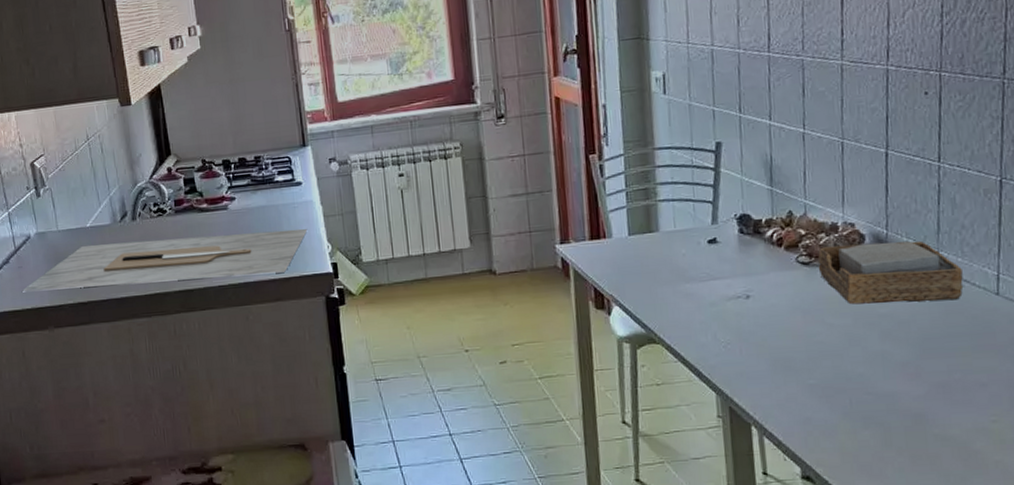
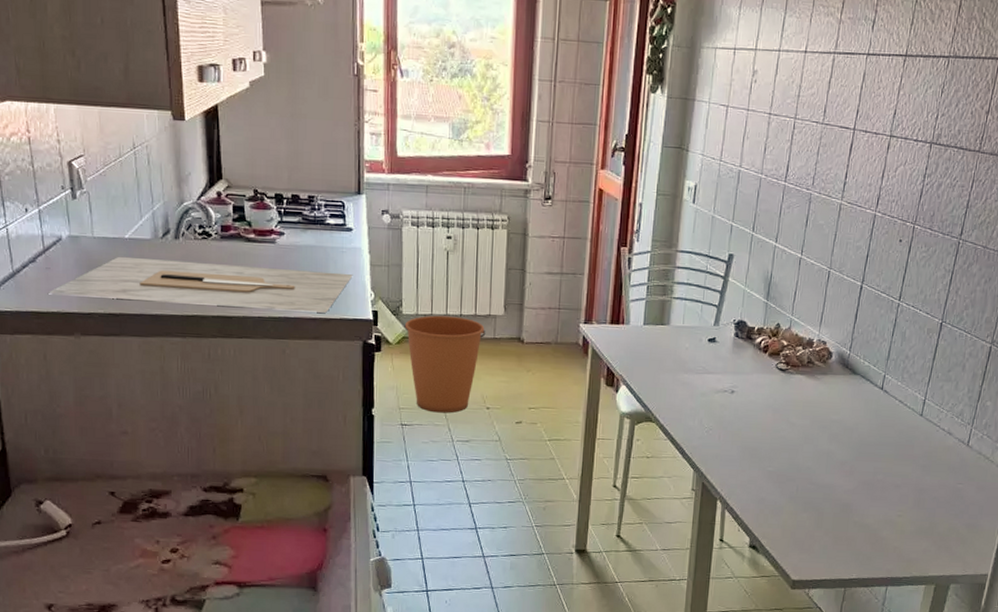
bucket: none [366,256,454,363] -> present [404,315,486,413]
napkin holder: present [818,240,964,305] -> none [792,358,900,416]

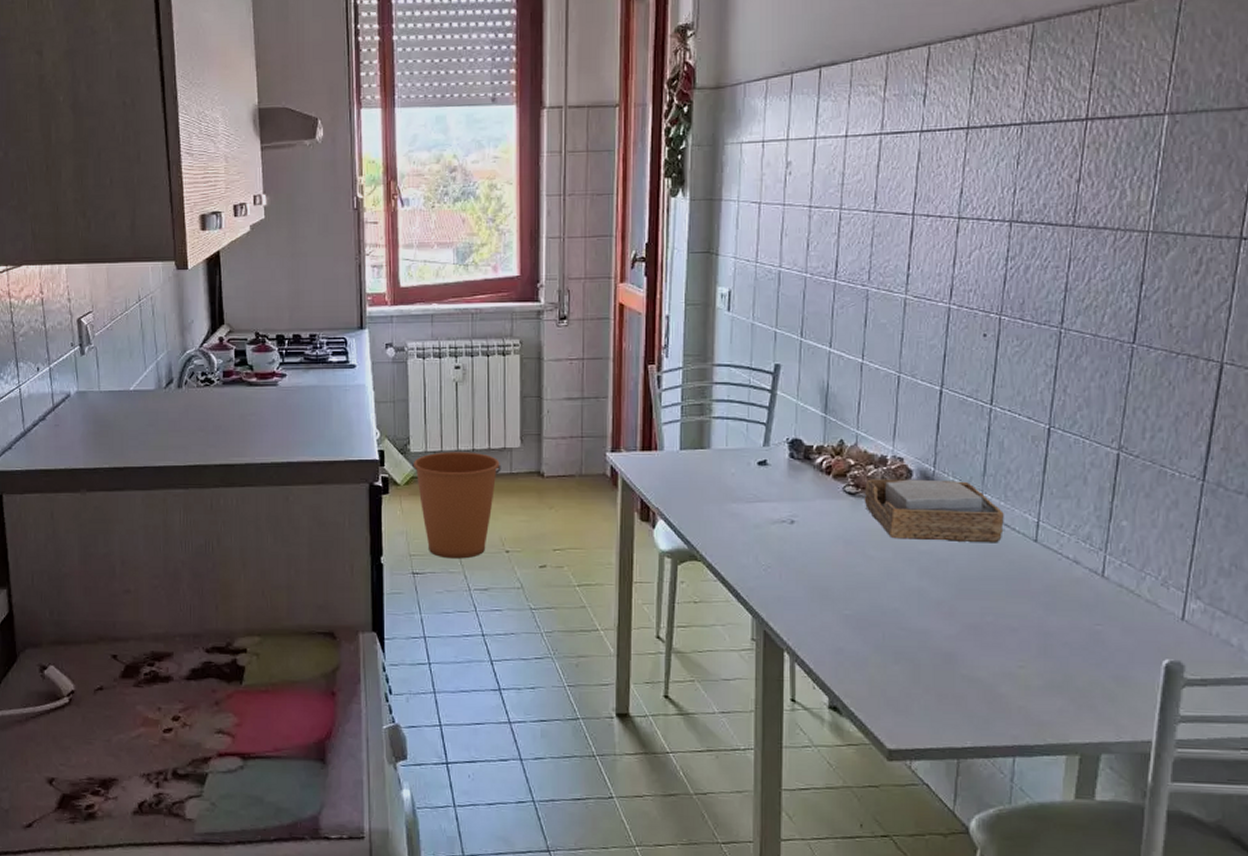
cutting board: present [47,256,353,313] -> none [56,409,357,455]
napkin holder: none [792,358,900,416] -> present [864,479,1004,543]

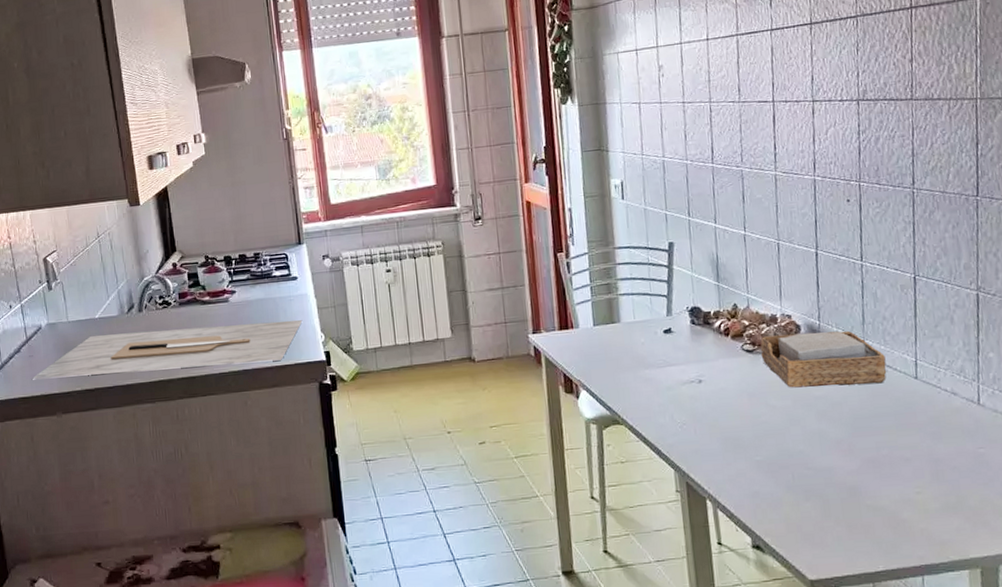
cutting board: none [56,409,357,455] -> present [31,319,303,379]
bucket: present [412,452,501,559] -> none [356,345,437,444]

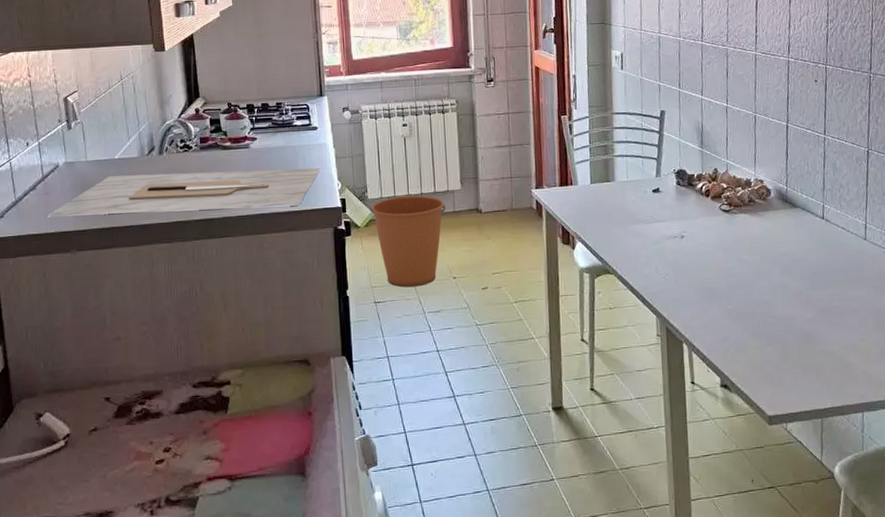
bucket: none [356,345,437,444] -> present [370,195,446,288]
napkin holder: present [760,330,887,388] -> none [736,195,841,245]

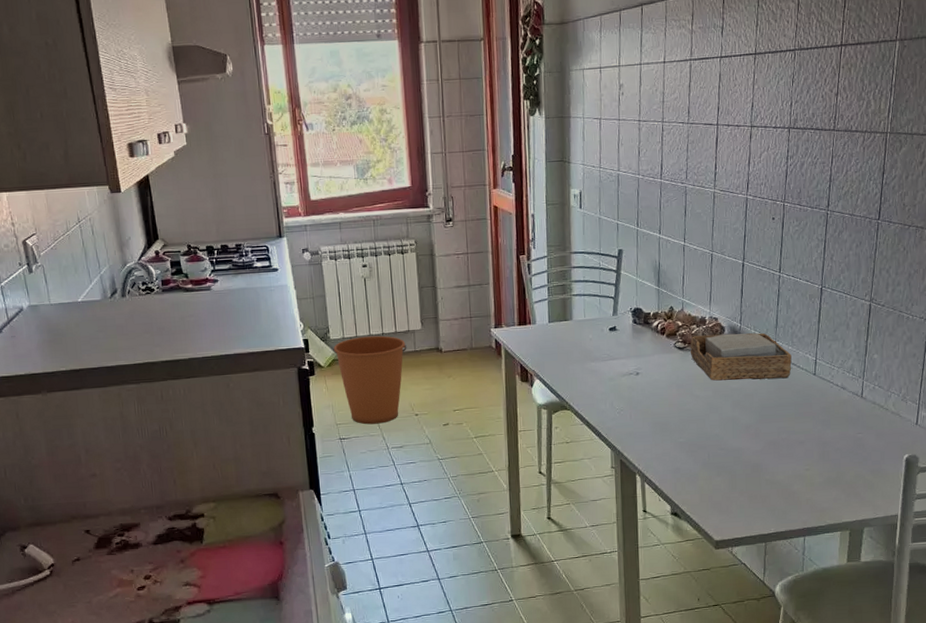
cutting board: present [46,167,321,217] -> none [14,309,283,359]
napkin holder: none [736,195,841,245] -> present [690,332,792,381]

